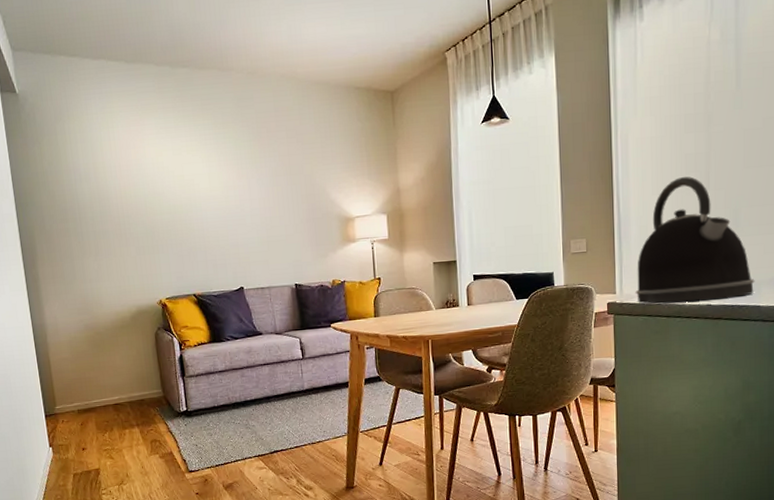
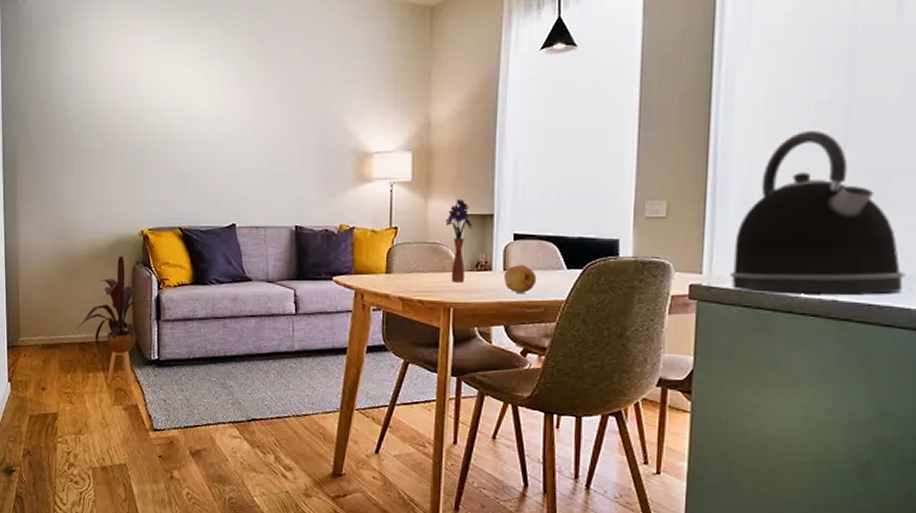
house plant: none [108,324,169,438] -> present [76,255,144,385]
flower arrangement: none [418,250,440,319] -> present [445,198,472,283]
fruit: none [468,300,494,323] -> present [503,265,537,293]

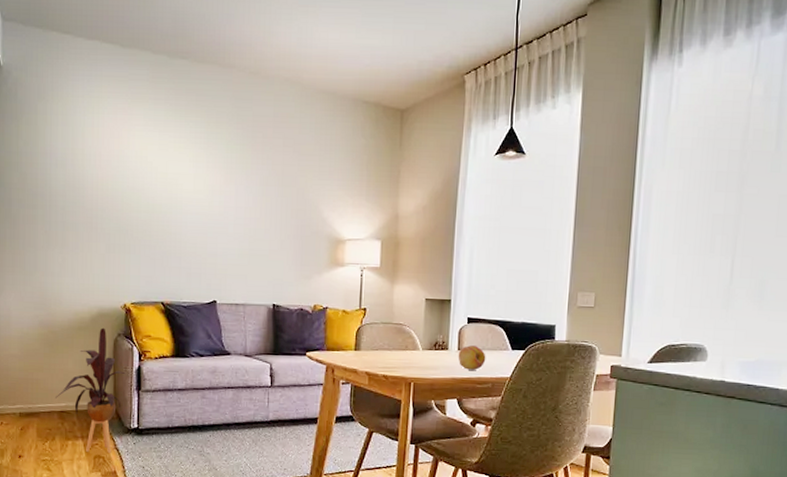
flower arrangement: present [445,198,472,283] -> none [408,284,432,360]
kettle: present [729,131,906,294] -> none [643,238,776,376]

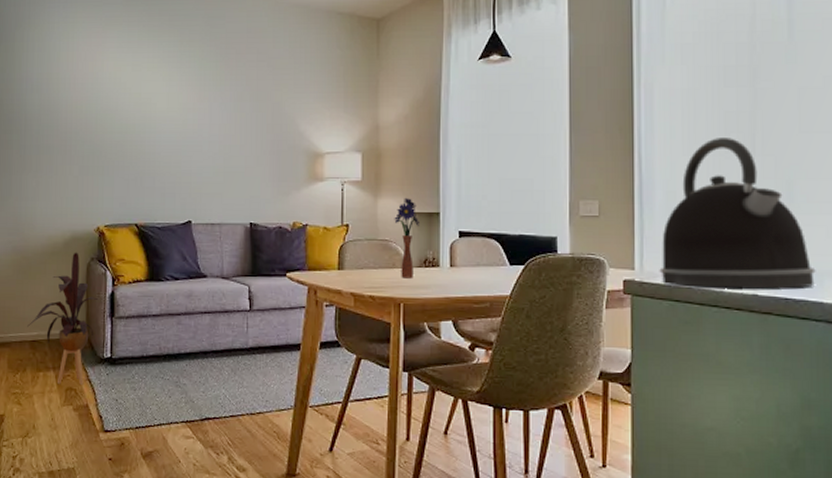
flower arrangement: none [408,284,432,360] -> present [394,197,419,279]
fruit: present [458,345,486,370] -> none [450,261,482,288]
kettle: none [643,238,776,376] -> present [659,138,816,289]

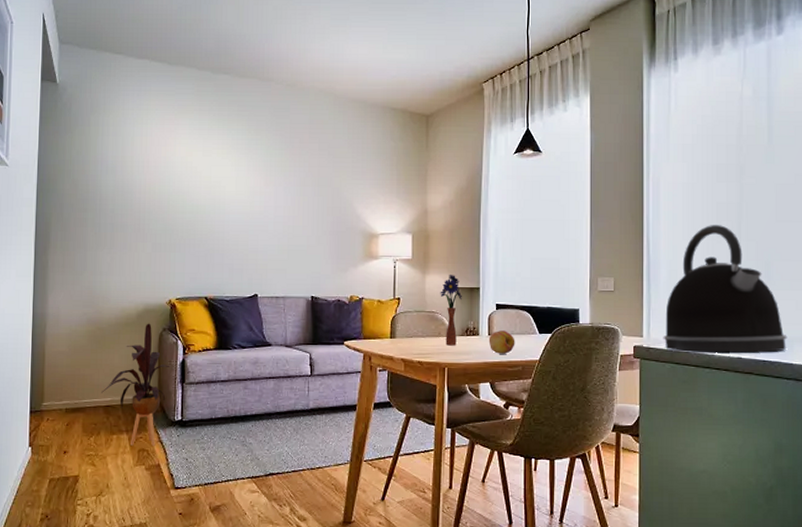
fruit: none [450,261,482,288] -> present [488,331,515,354]

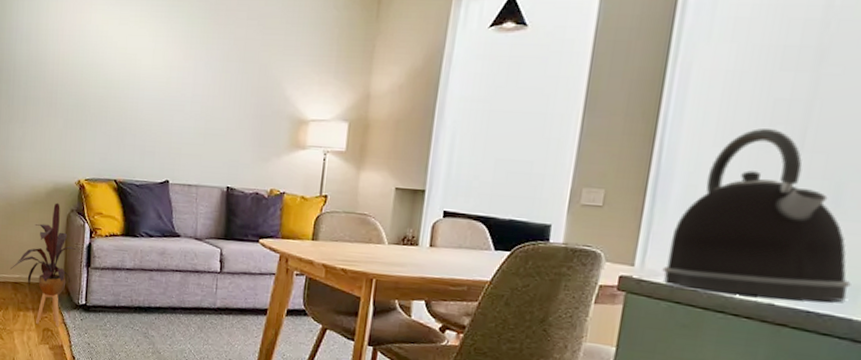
flower arrangement: present [440,274,462,346] -> none [375,171,402,255]
fruit: present [488,331,515,354] -> none [429,242,463,270]

